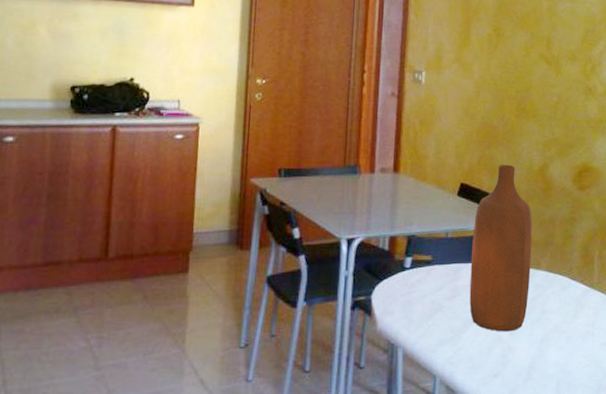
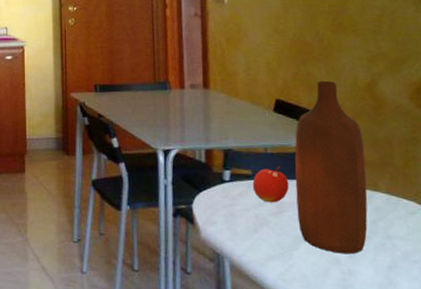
fruit: none [431,251,465,288] -> present [252,167,289,203]

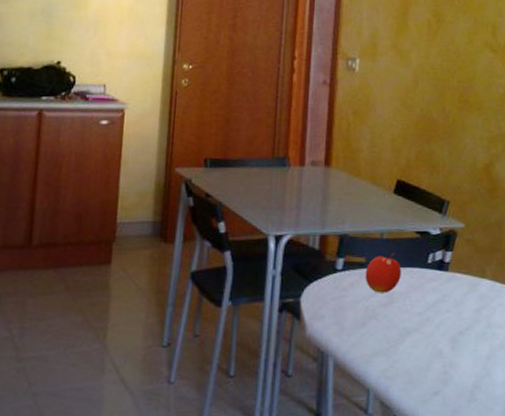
bottle: present [294,80,368,255] -> none [406,160,477,346]

